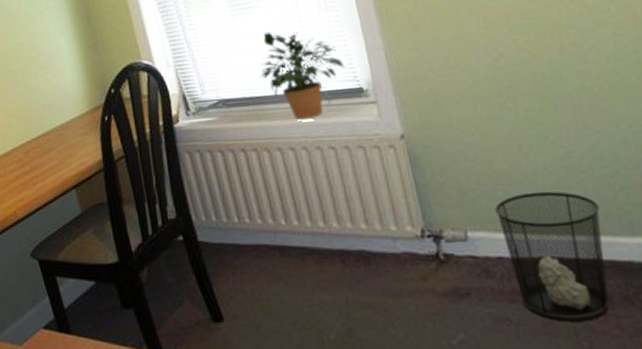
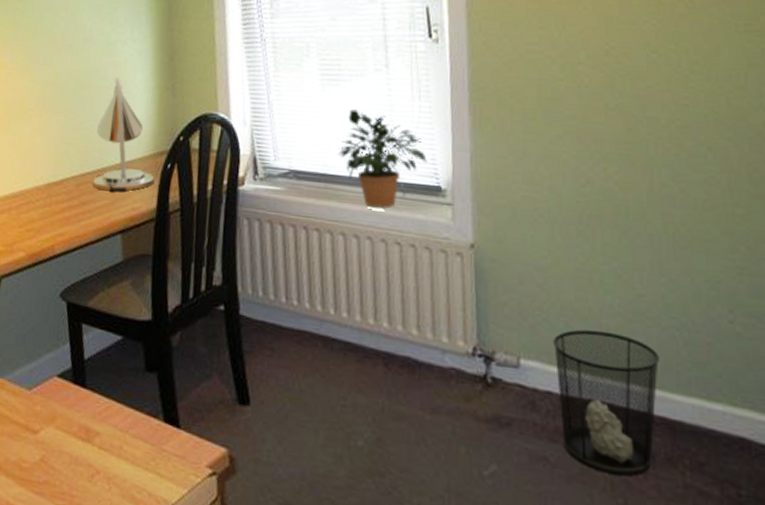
table lamp: none [32,46,96,153] -> present [93,77,155,192]

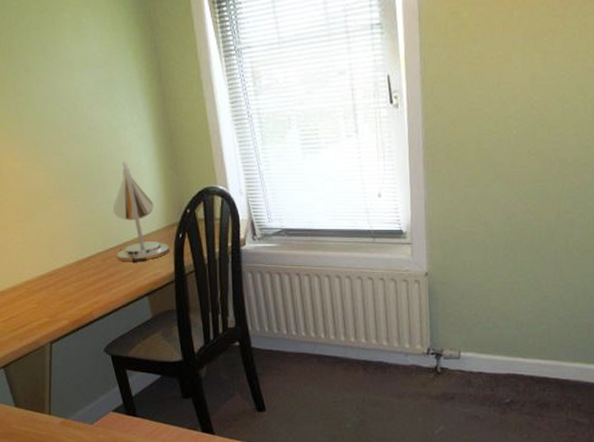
potted plant: present [338,109,427,209] -> none [320,172,391,254]
waste bin: present [552,329,659,477] -> none [483,325,556,420]

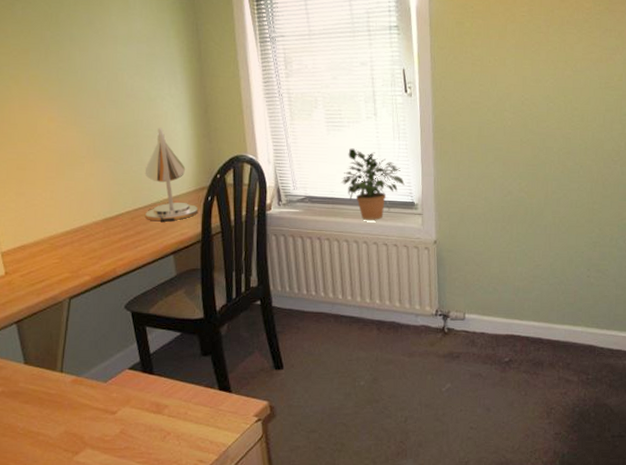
potted plant: none [320,172,391,254] -> present [341,148,405,221]

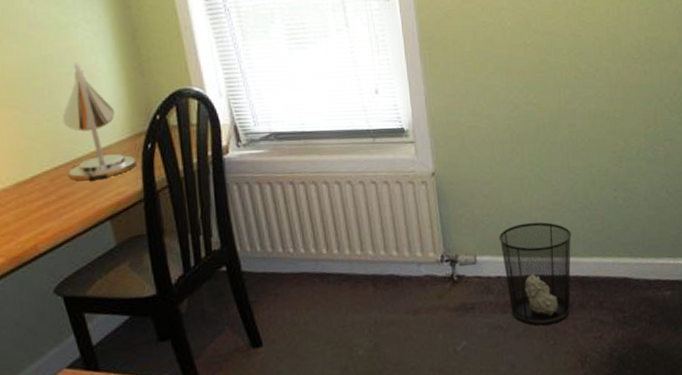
potted plant: present [341,148,405,221] -> none [313,69,390,157]
waste bin: none [485,290,548,378] -> present [498,222,572,326]

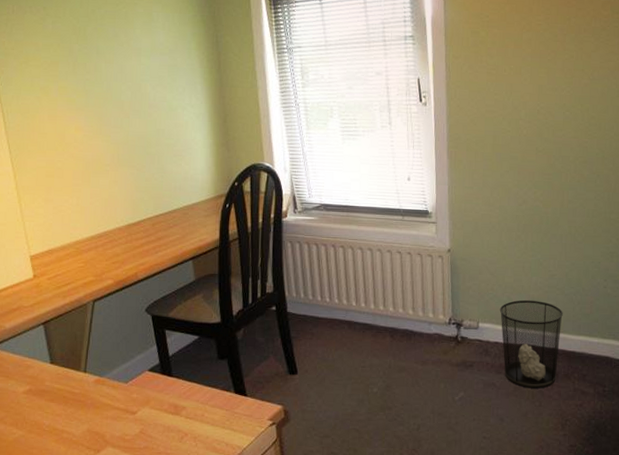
table lamp: present [62,62,137,181] -> none [165,136,217,228]

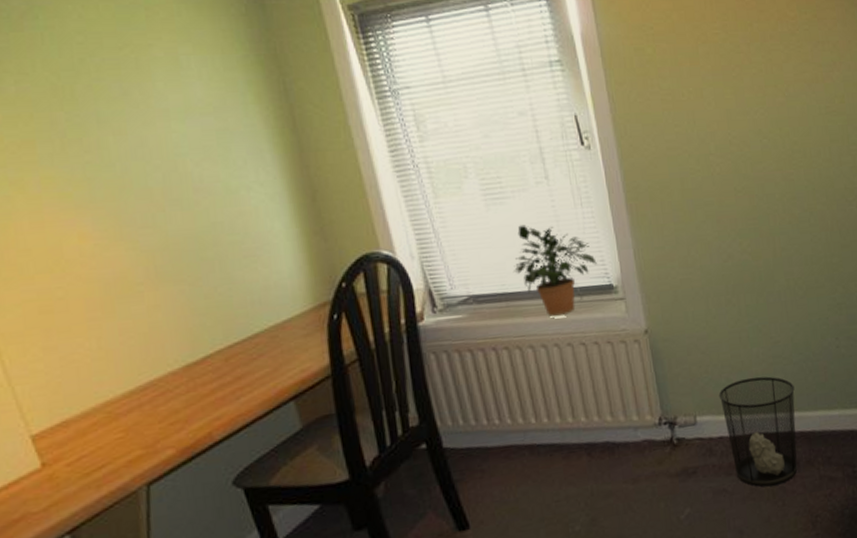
potted plant: none [356,157,419,229] -> present [513,225,597,317]

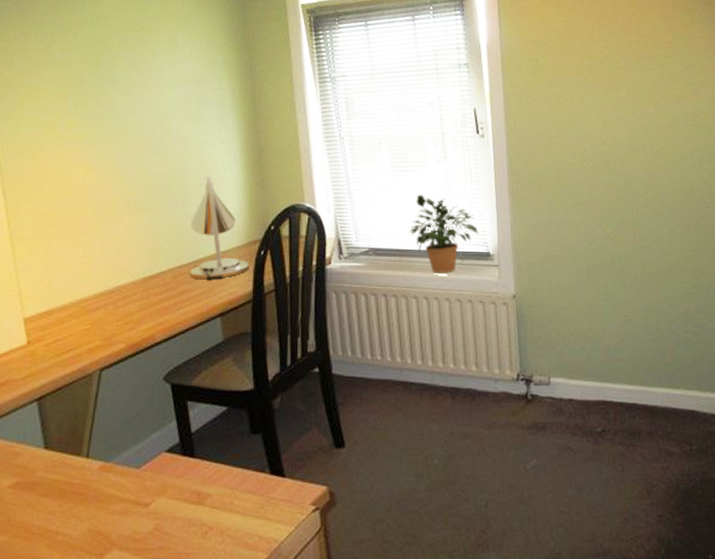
table lamp: none [235,229,322,359] -> present [190,175,250,280]
waste bin: present [718,376,798,487] -> none [572,349,642,451]

